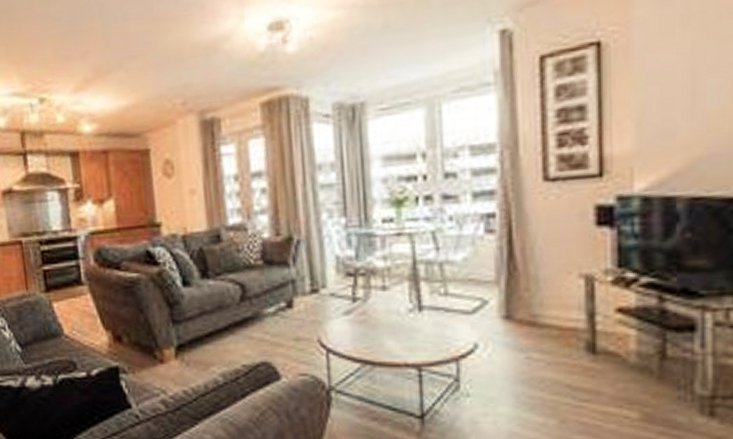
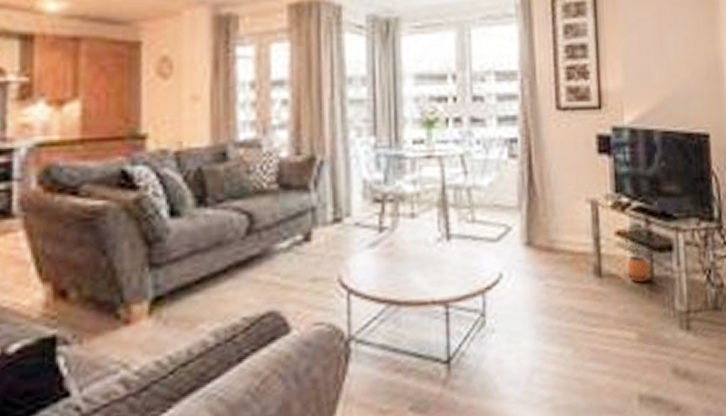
potted plant: none [626,299,660,362] -> present [623,222,650,283]

